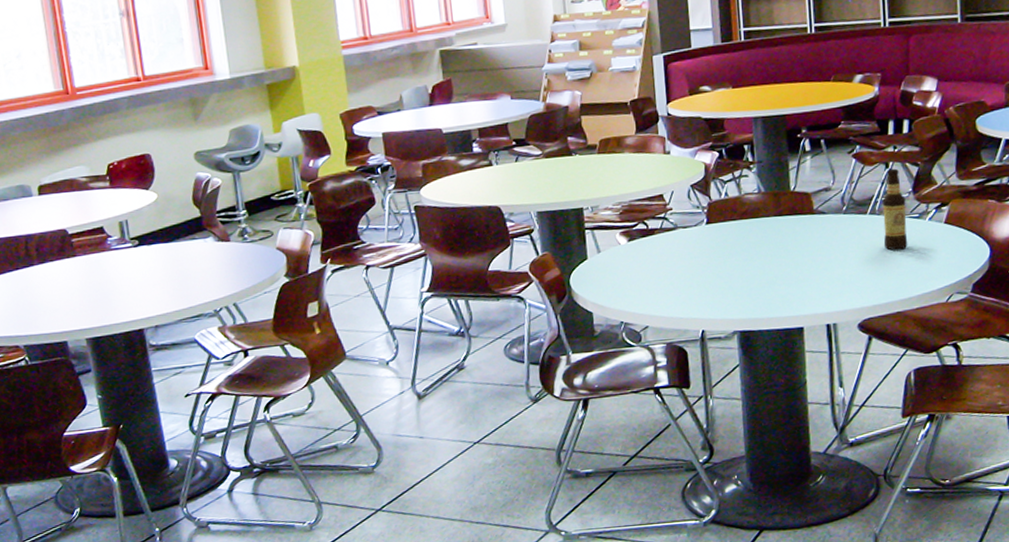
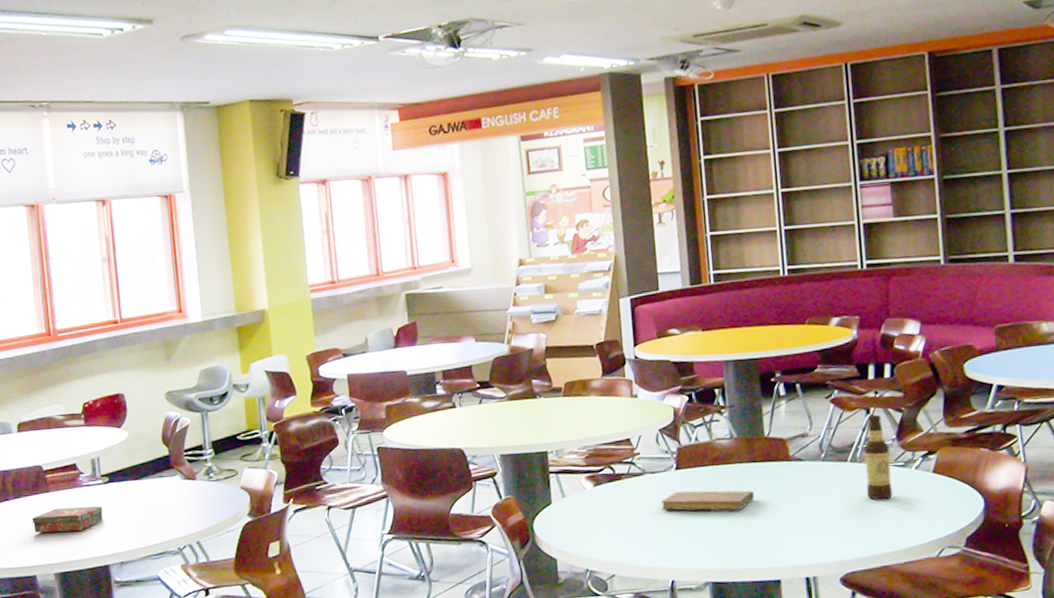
book: none [59,270,135,299] -> present [32,506,103,533]
notebook: none [693,243,780,264] -> present [662,490,754,511]

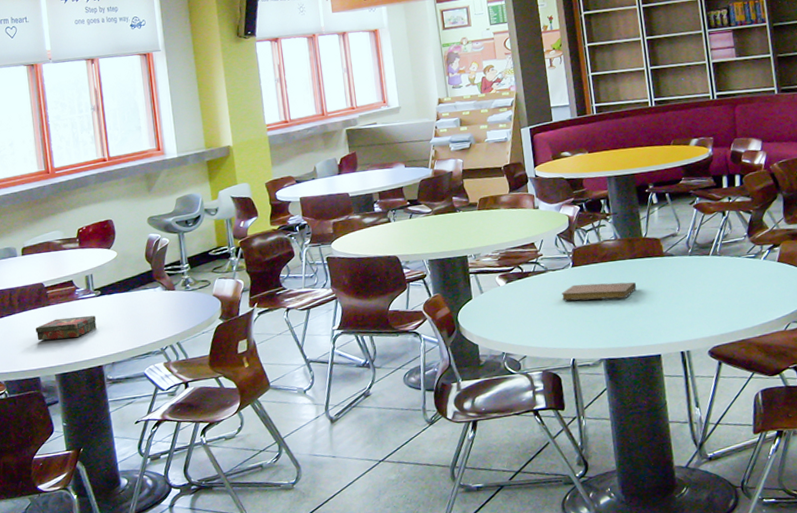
bottle: present [864,414,893,500] -> none [722,216,747,286]

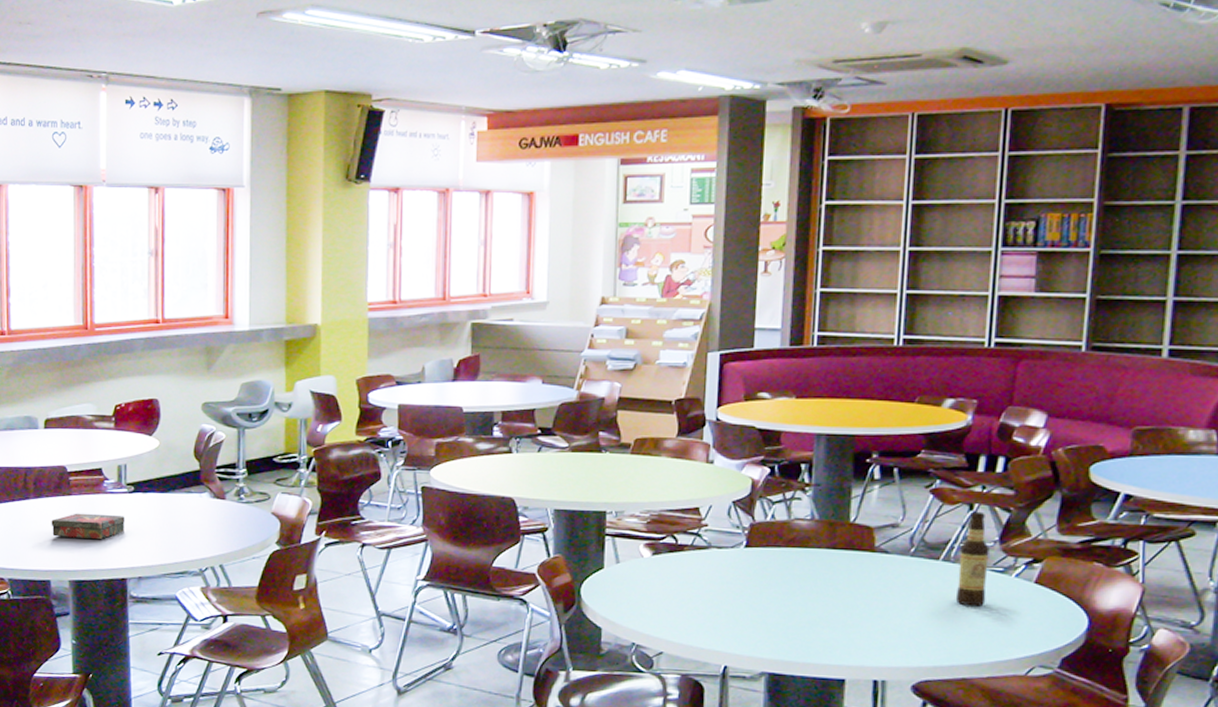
notebook: present [562,282,636,301] -> none [724,570,828,599]
bottle: none [722,216,747,286] -> present [955,511,990,607]

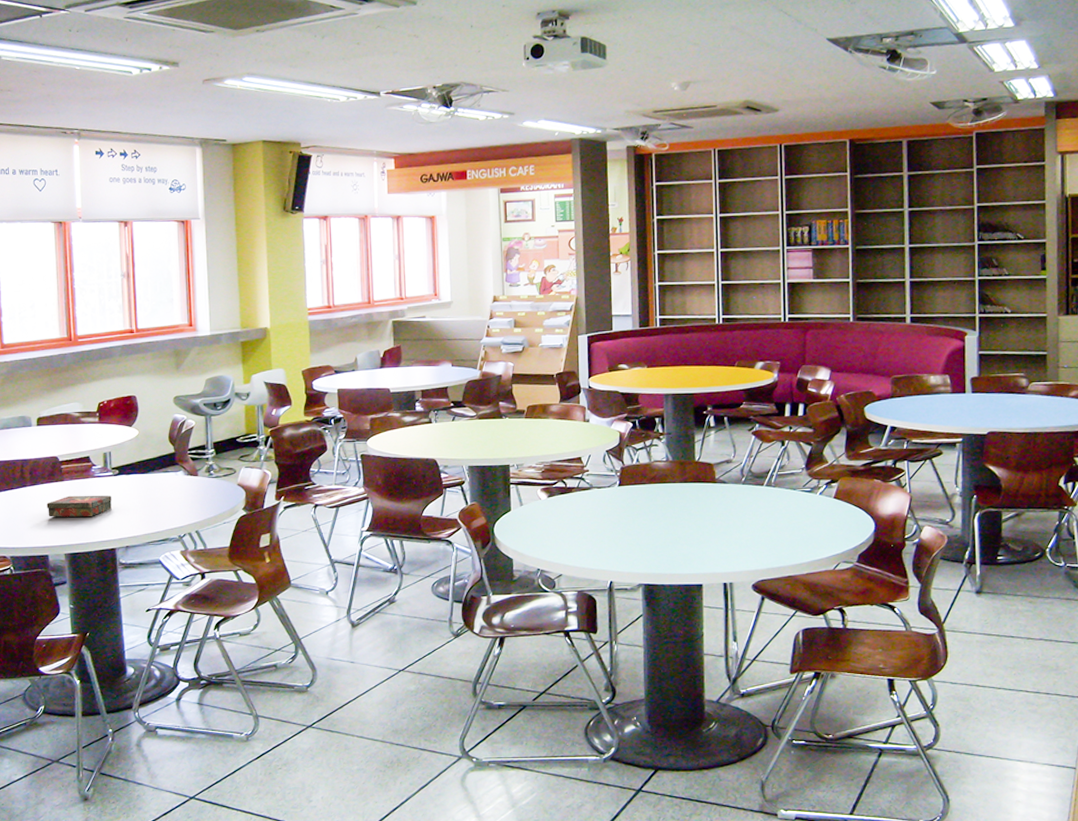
bottle: present [955,511,990,607] -> none [778,446,800,520]

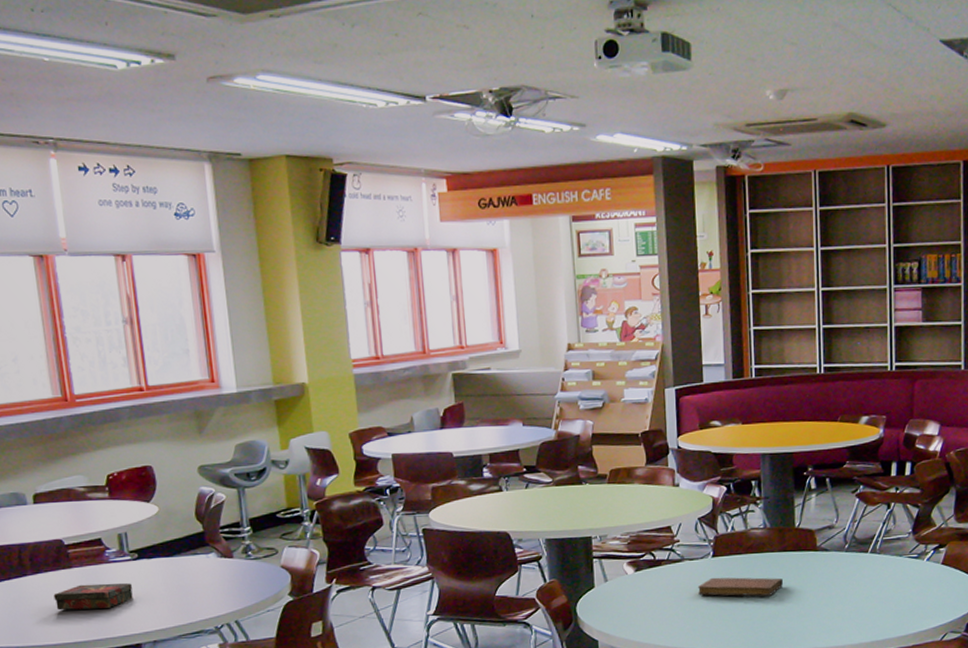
notebook: none [605,504,684,523] -> present [698,577,783,597]

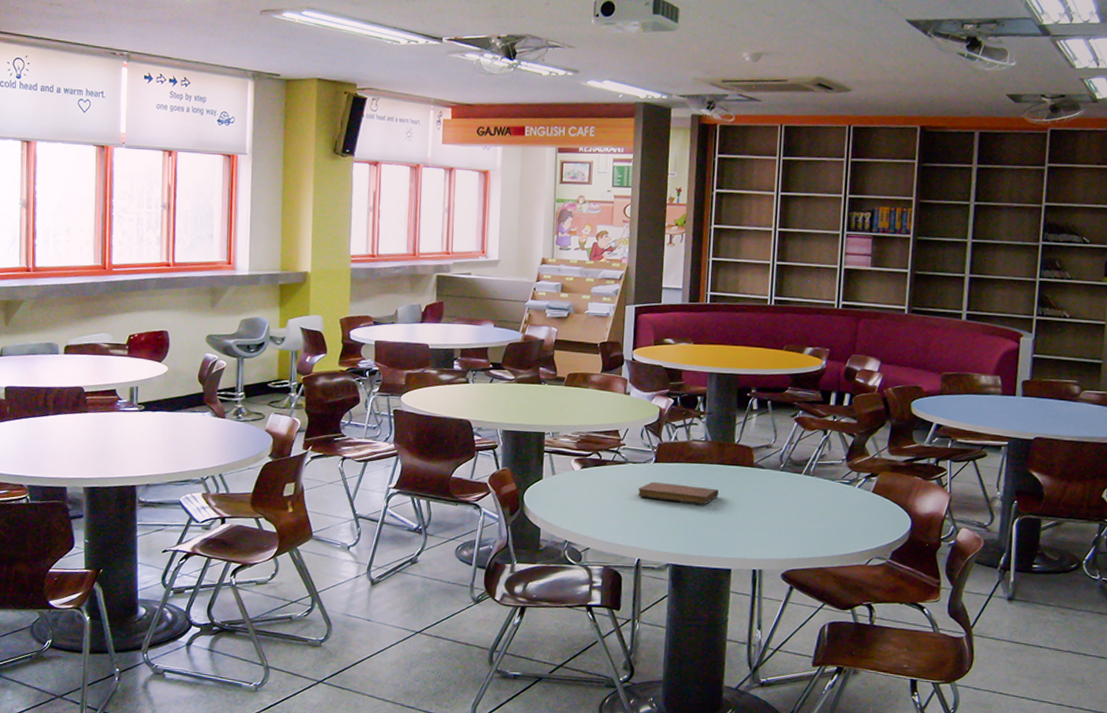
book: present [53,583,133,611] -> none [68,428,135,451]

